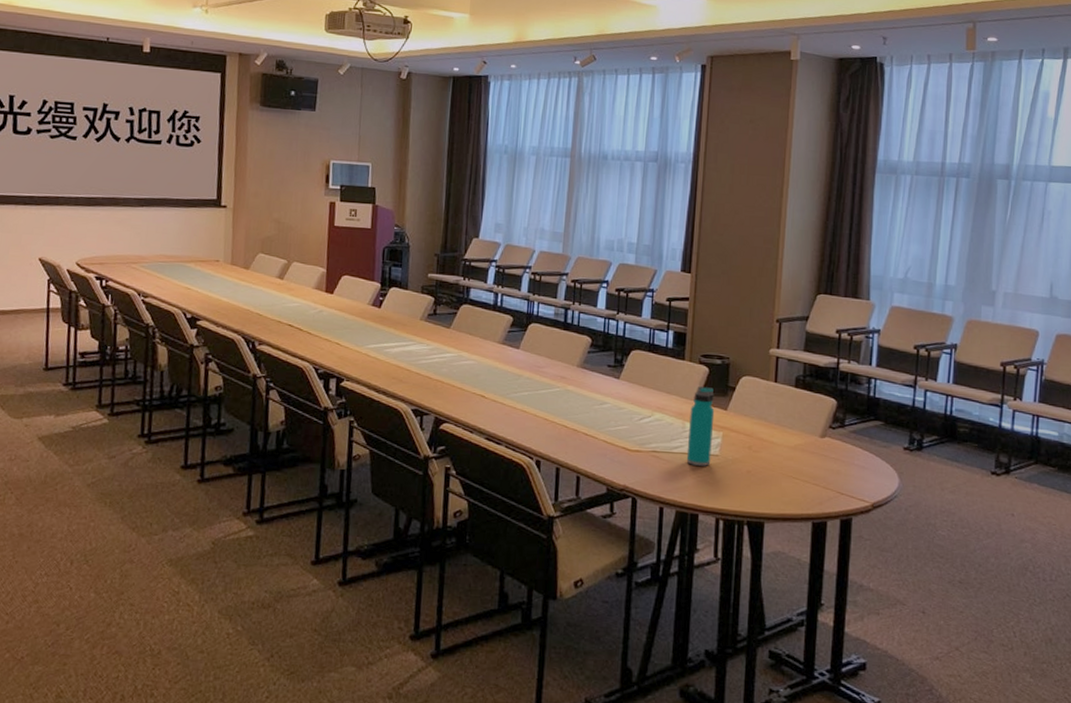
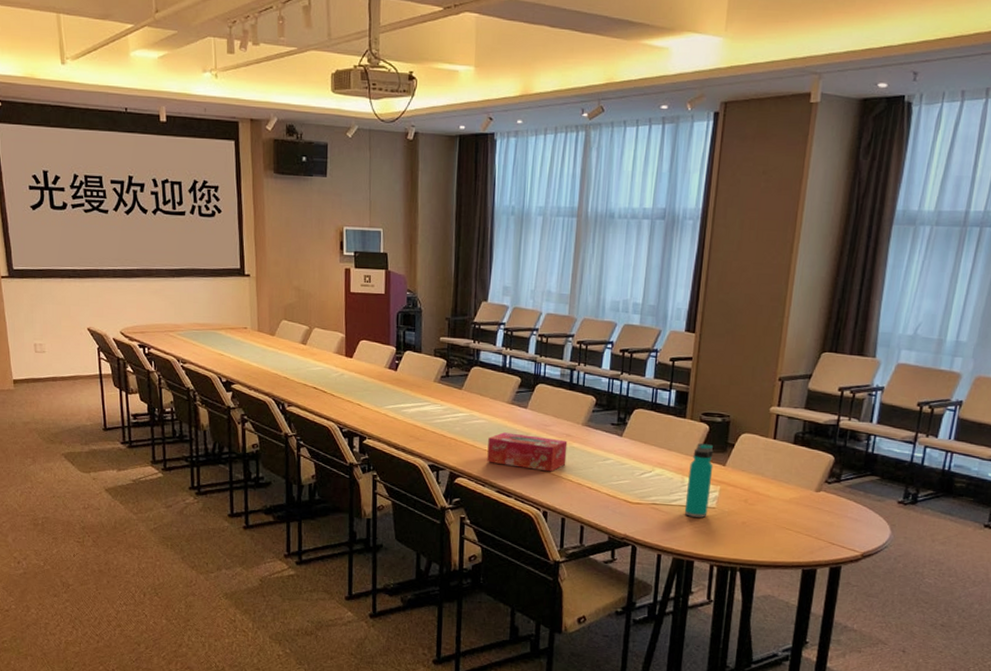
tissue box: none [475,374,562,417] -> present [487,432,568,472]

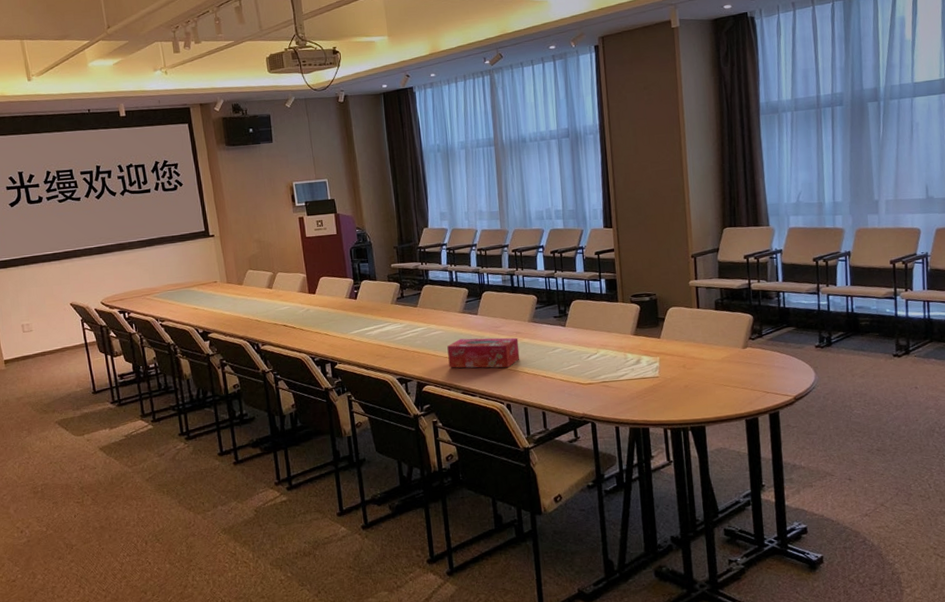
water bottle: present [684,443,714,518] -> none [629,321,653,388]

